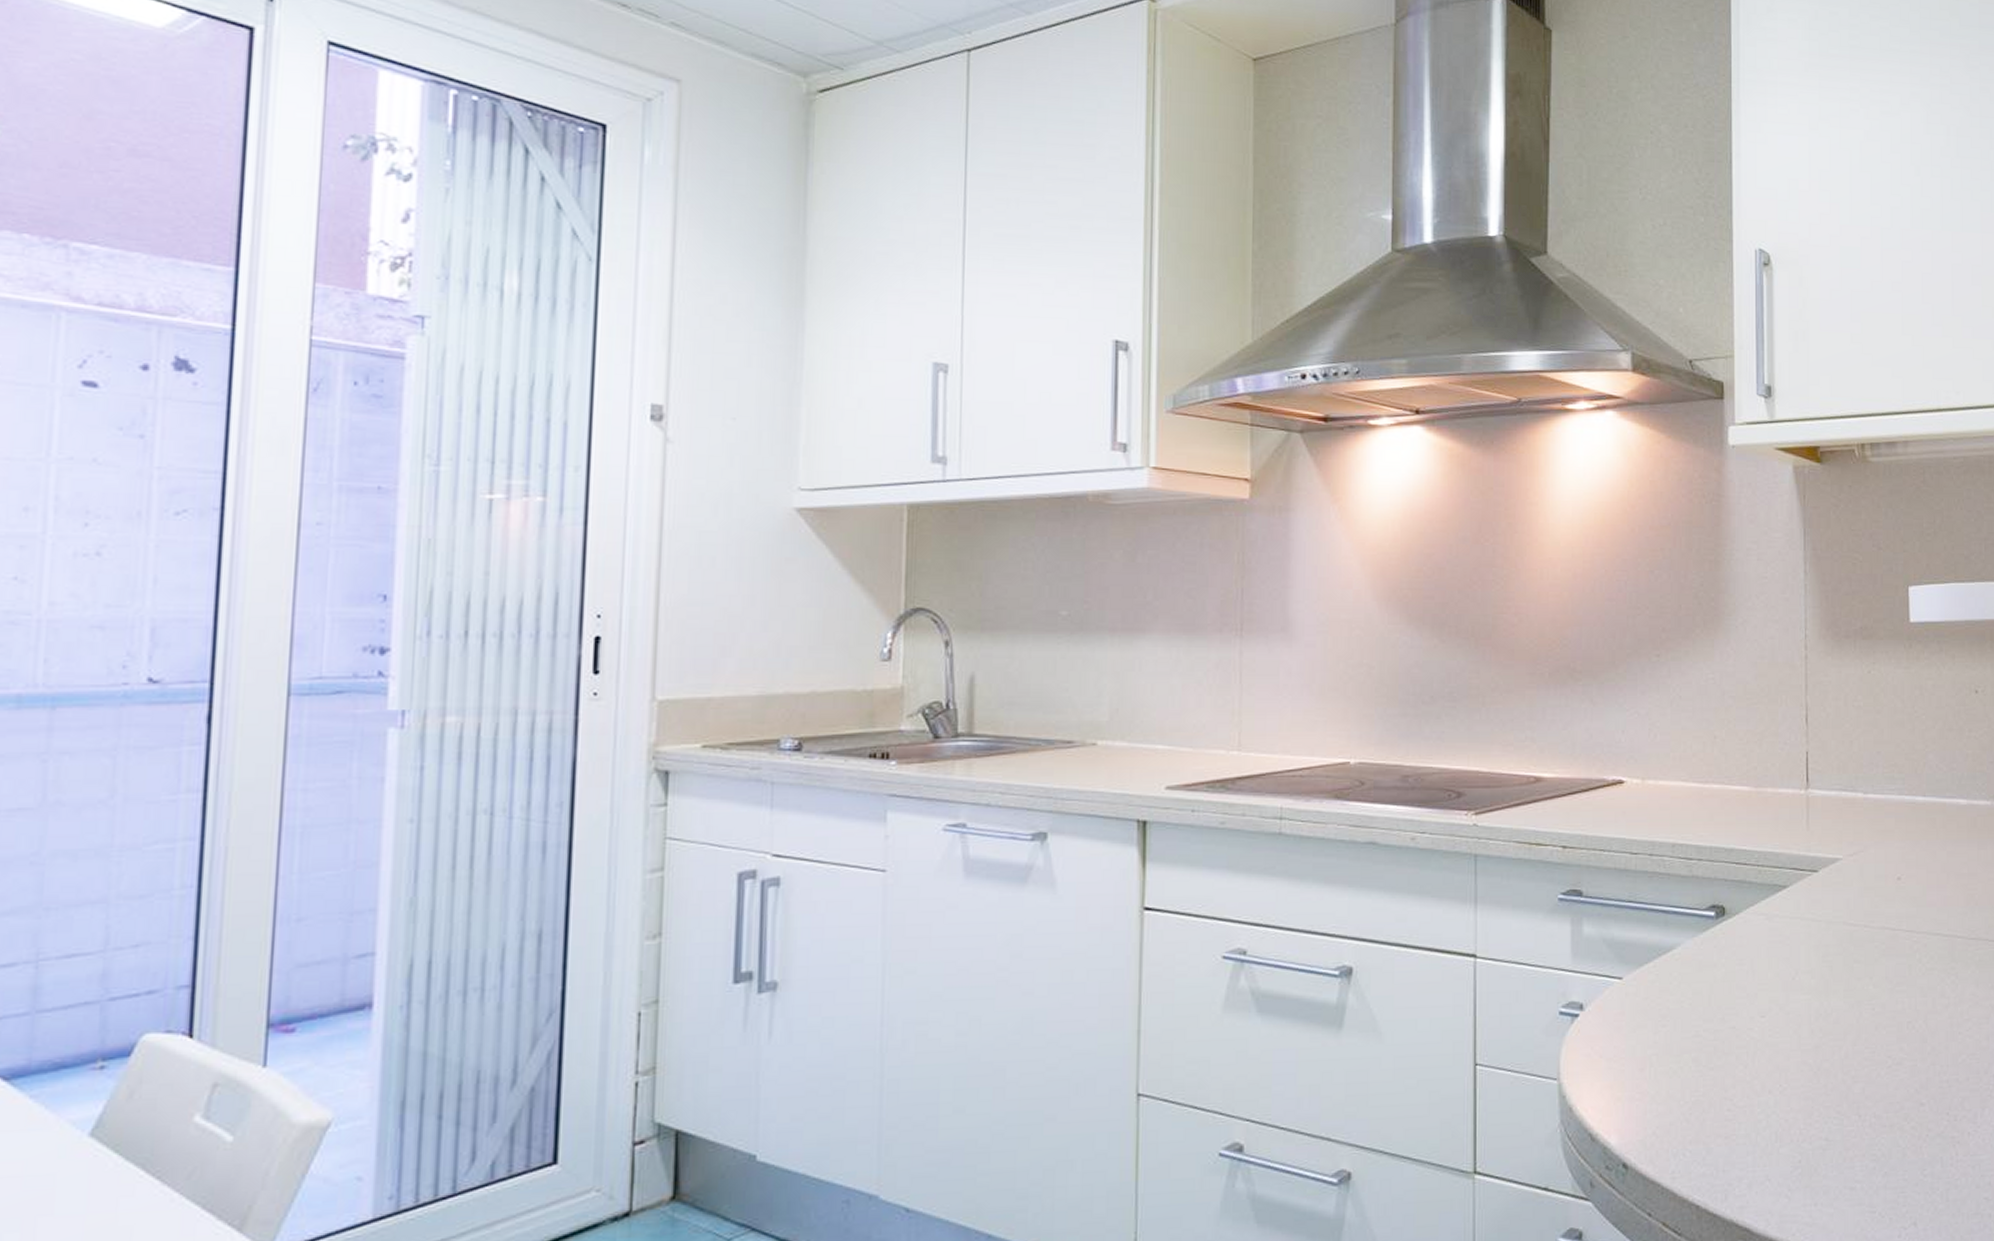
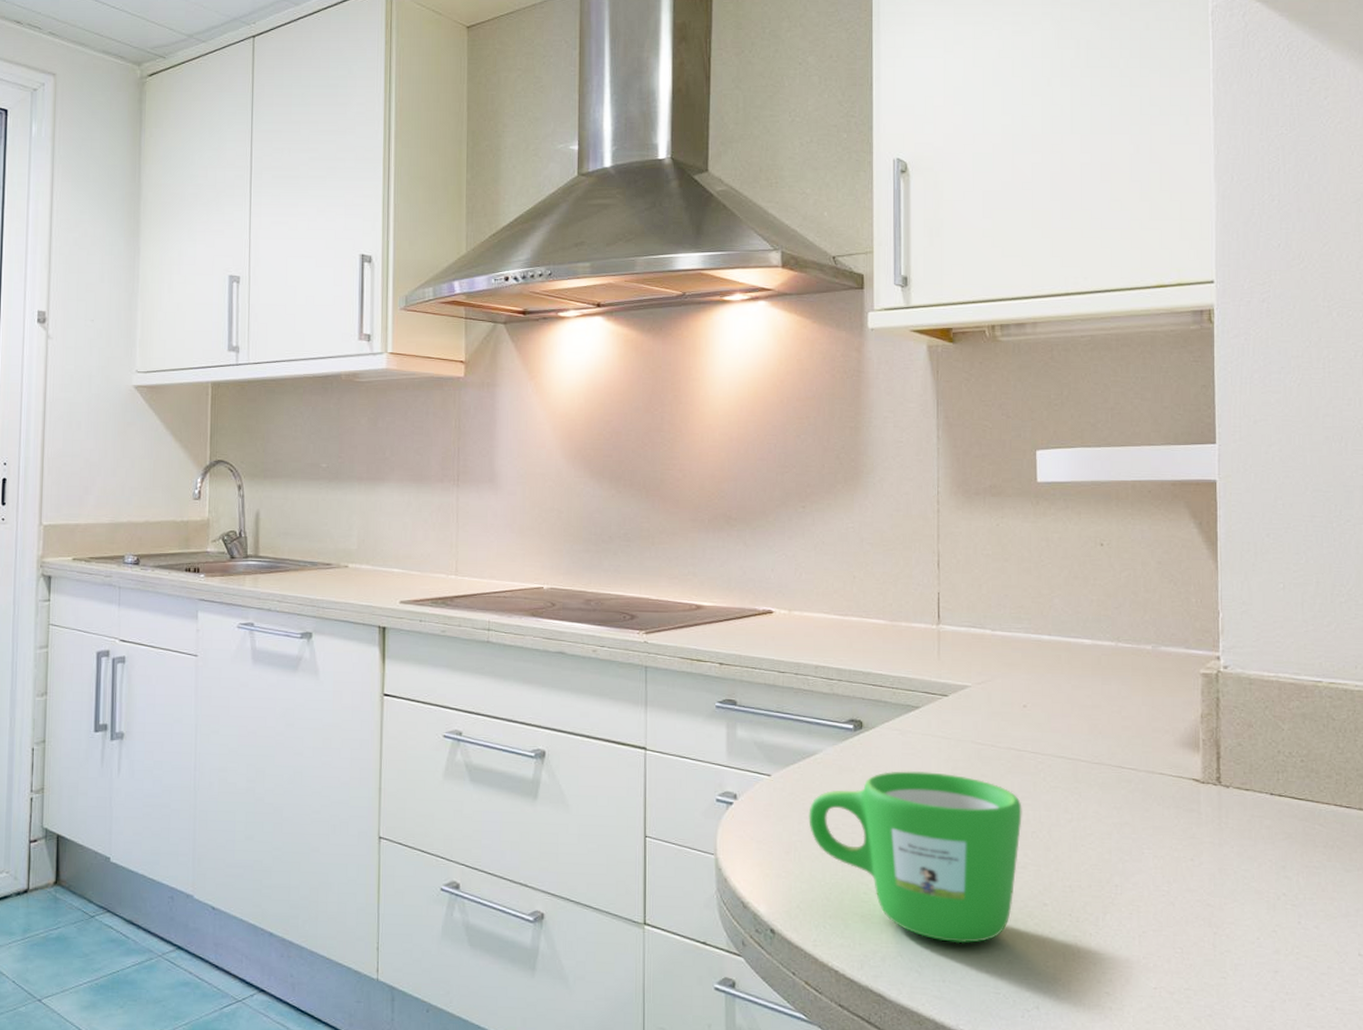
mug: none [1665,961,1897,1159] -> present [808,771,1022,944]

